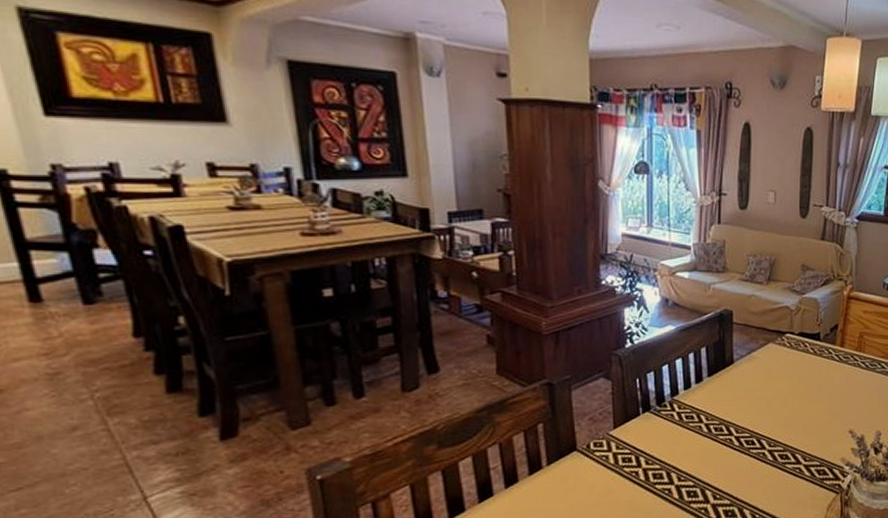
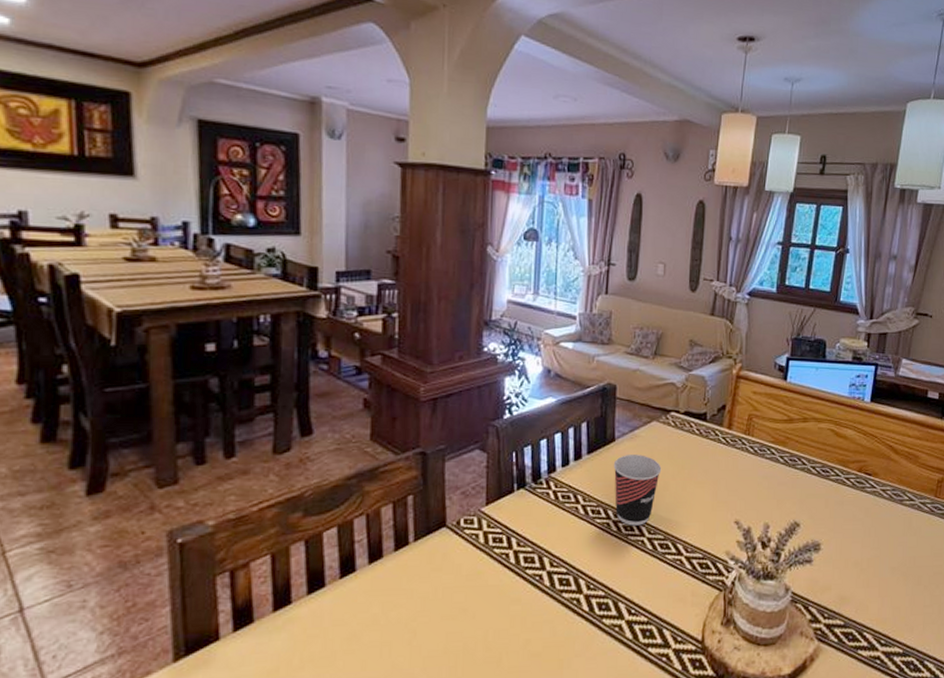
cup: none [733,374,779,440] -> present [613,455,662,526]

